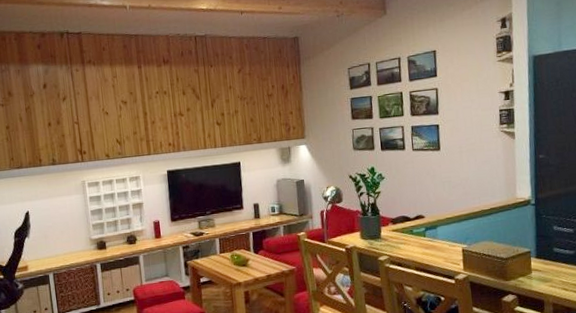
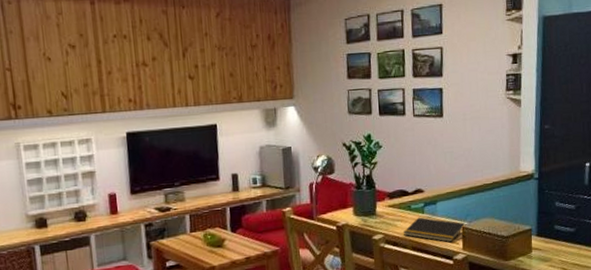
notepad: none [407,240,466,264] -> present [404,217,466,243]

